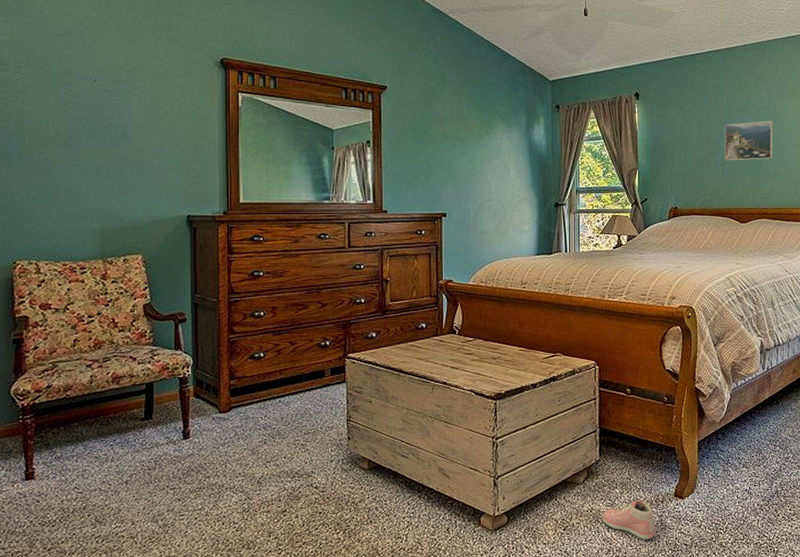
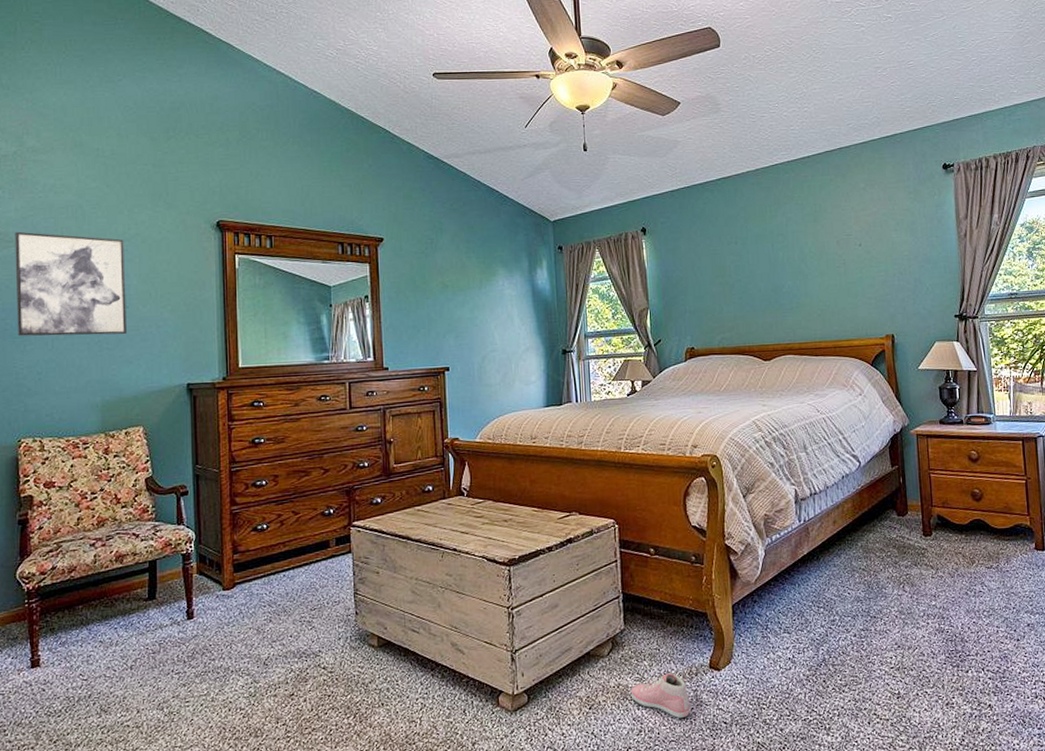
wall art: none [11,55,126,163] -> present [15,231,127,336]
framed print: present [724,120,773,161] -> none [740,247,795,295]

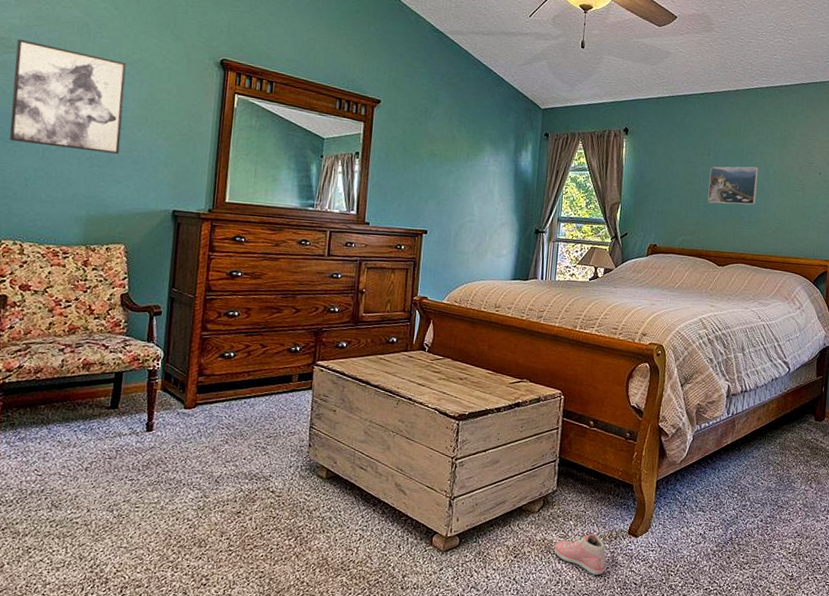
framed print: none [740,247,795,295] -> present [707,166,759,205]

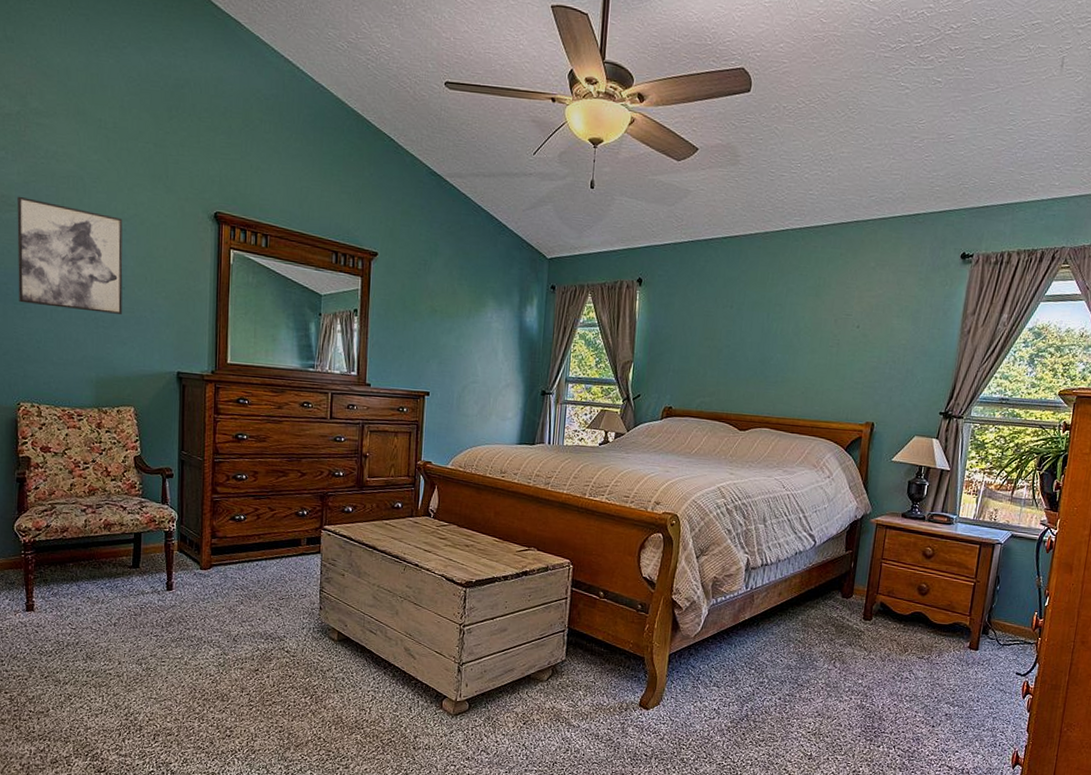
sneaker: present [554,534,606,575] -> none [563,704,616,745]
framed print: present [707,166,759,205] -> none [729,319,788,363]

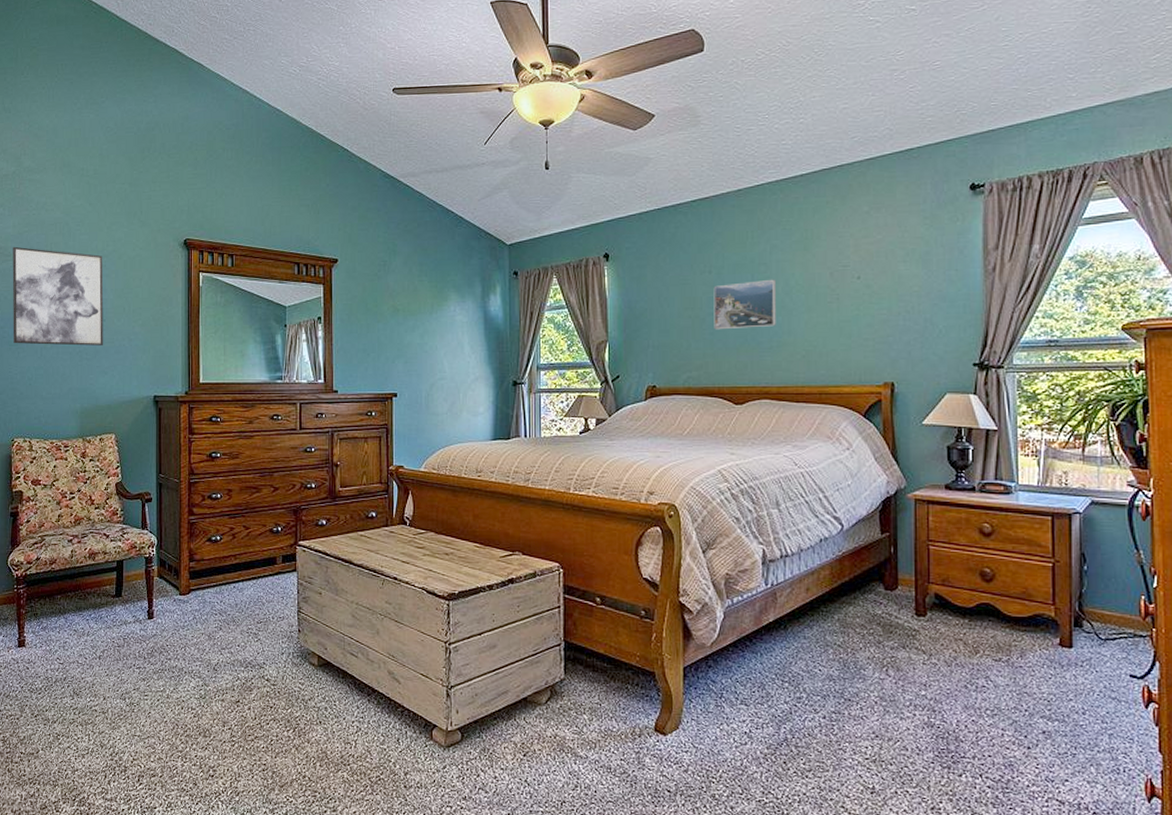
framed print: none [729,319,788,363] -> present [713,279,776,330]

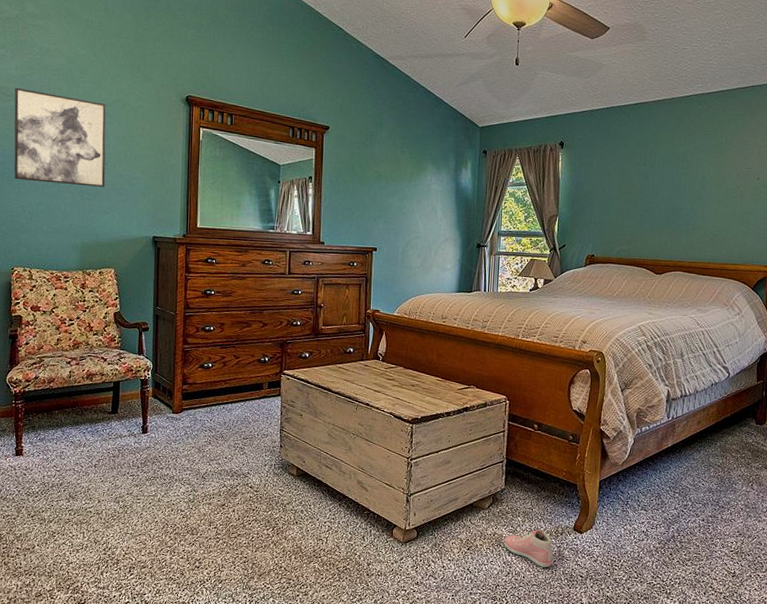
sneaker: none [568,730,630,779] -> present [504,530,553,567]
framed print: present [713,279,776,330] -> none [644,174,695,213]

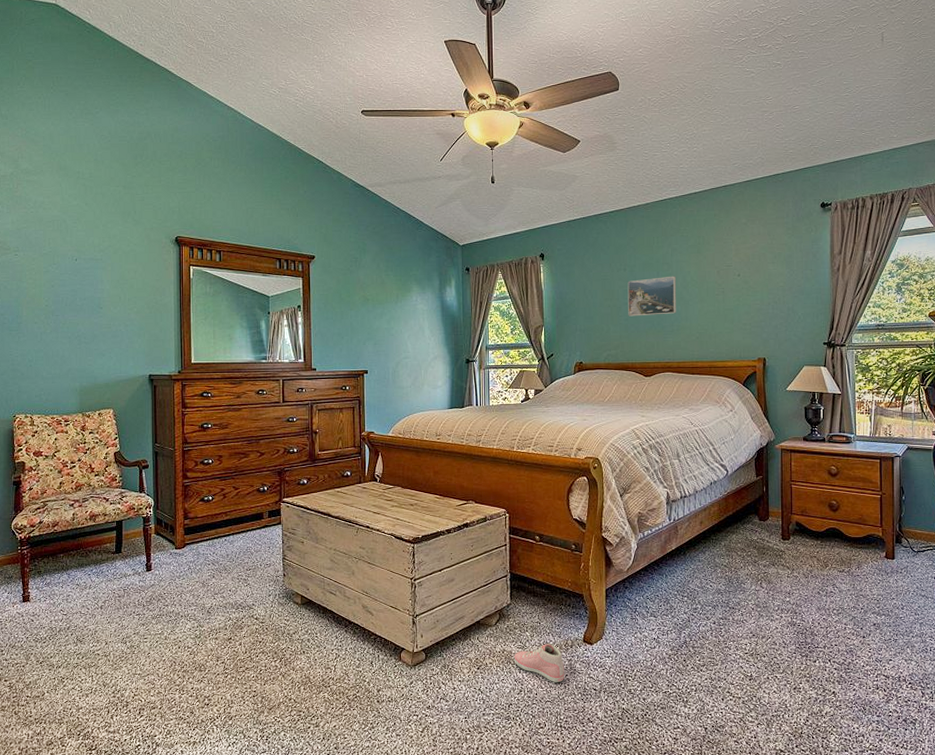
wall art: present [14,87,106,187] -> none [12,241,100,331]
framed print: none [644,174,695,213] -> present [627,276,676,317]

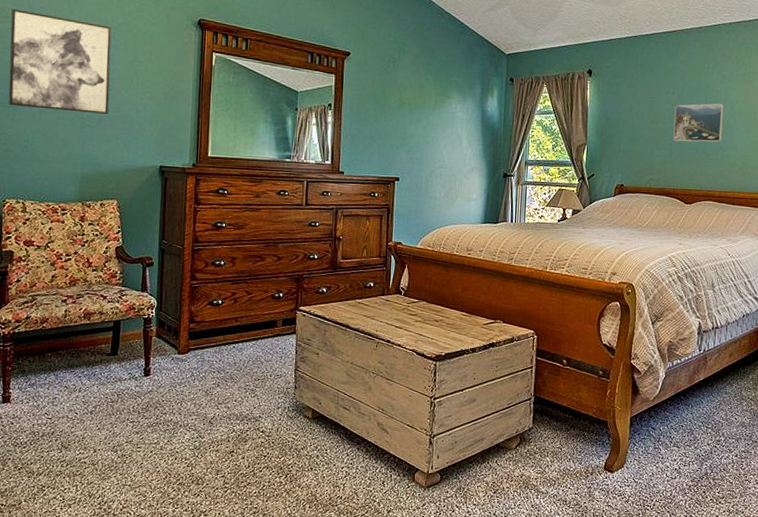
wall art: none [12,241,100,331] -> present [8,8,112,114]
sneaker: present [513,644,564,682] -> none [532,470,583,510]

